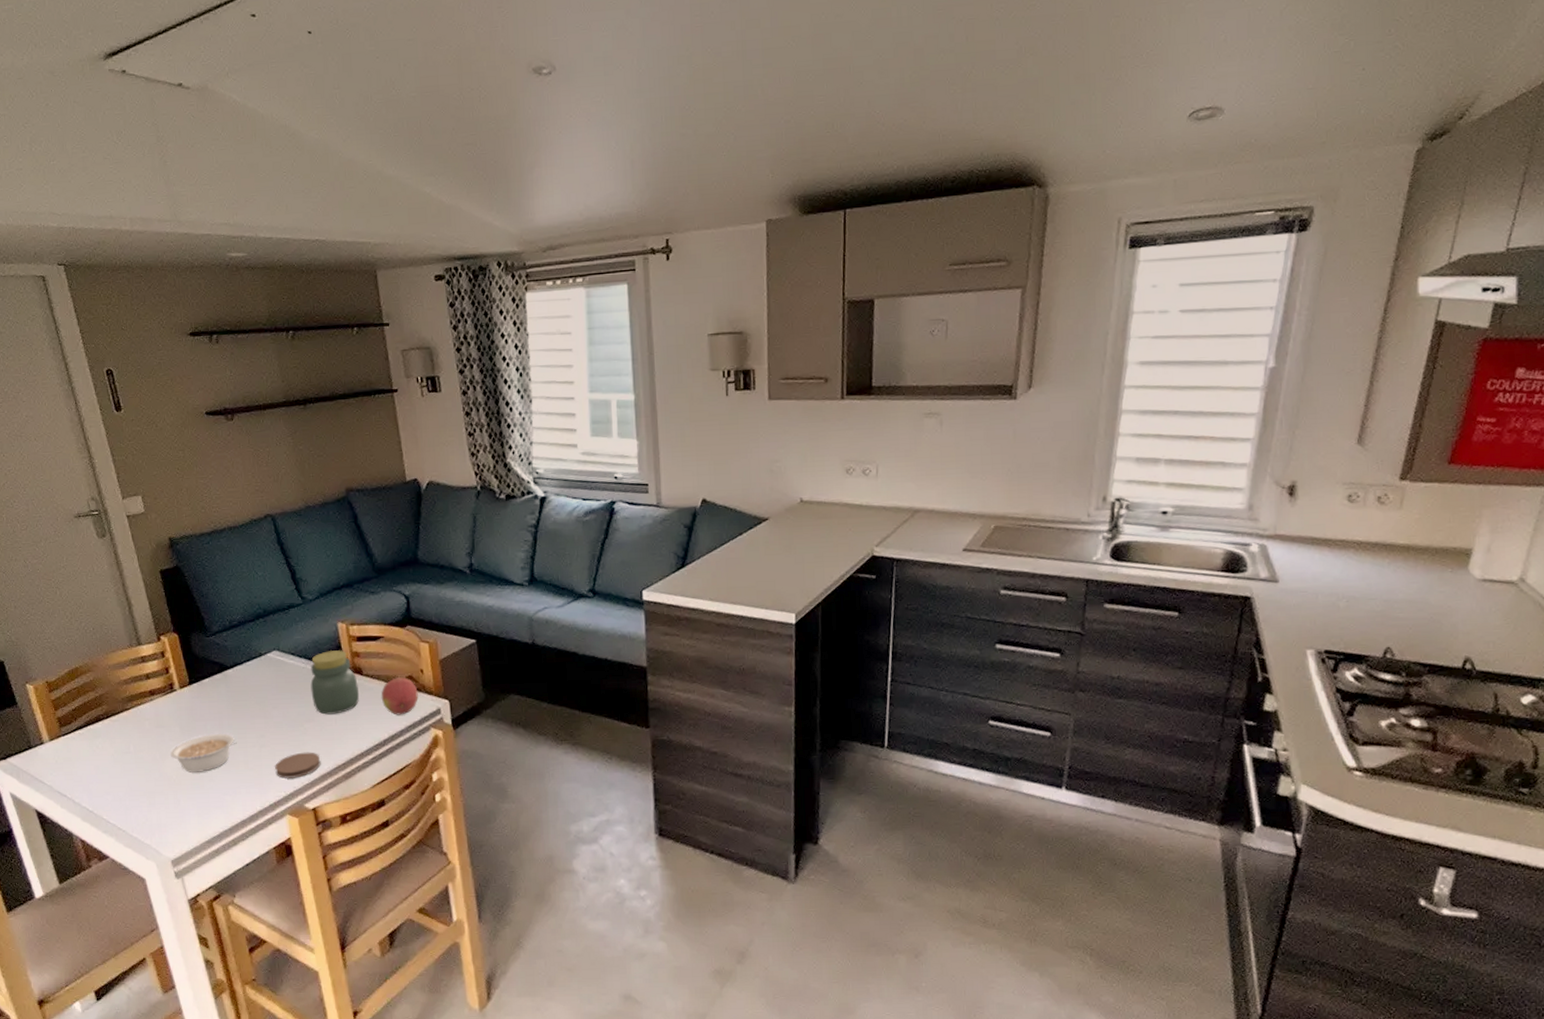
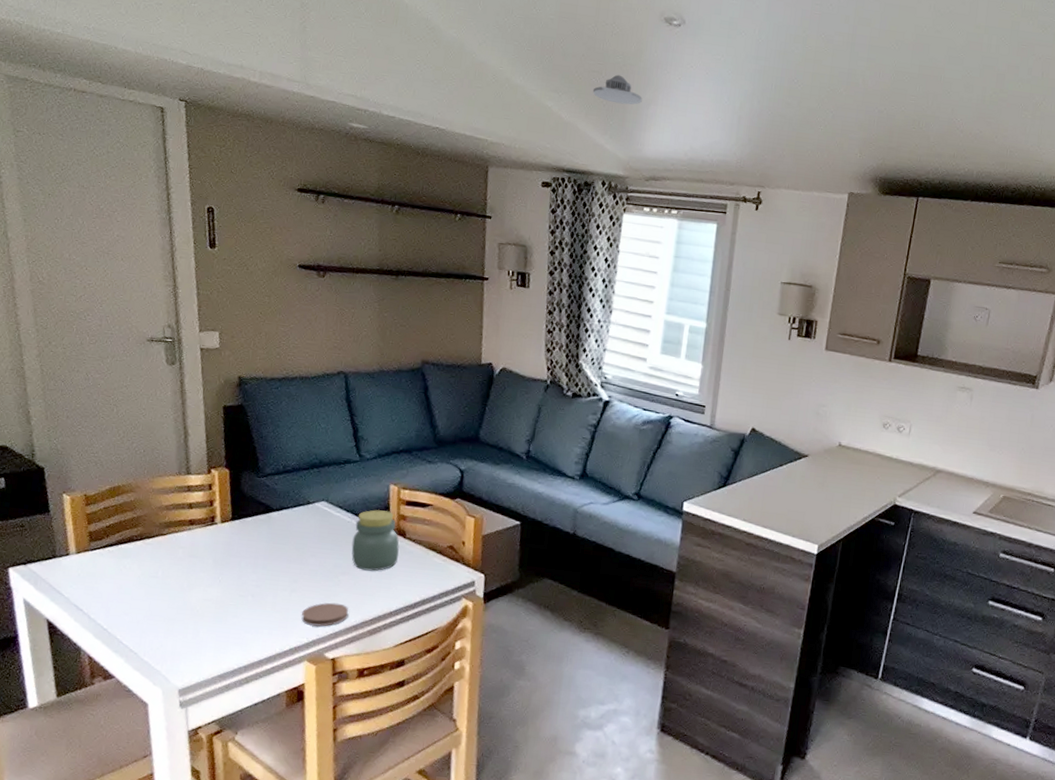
legume: present [170,733,237,774] -> none [198,571,268,607]
fruit: present [381,677,418,715] -> none [419,545,456,582]
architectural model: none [470,142,524,174] -> present [592,74,642,105]

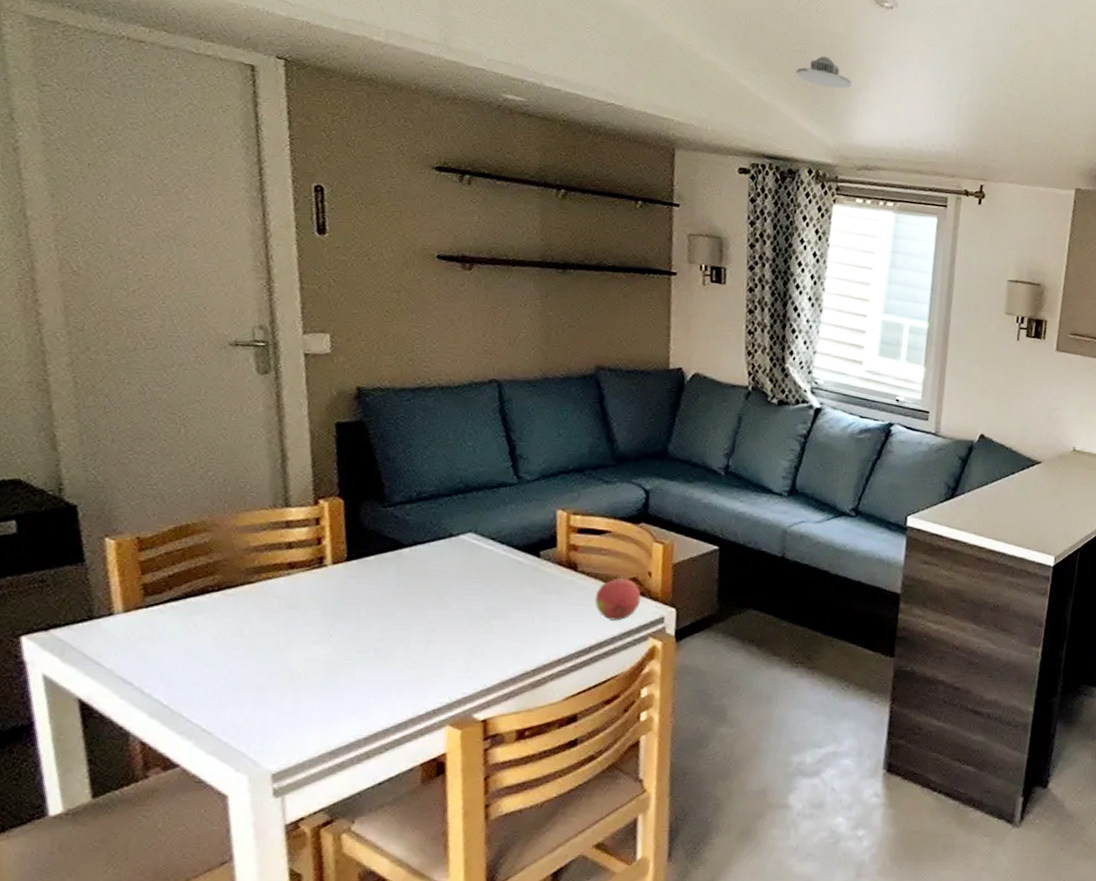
coaster: present [301,602,349,627] -> none [442,653,505,684]
jar: present [351,510,400,571] -> none [507,540,570,613]
fruit: none [419,545,456,582] -> present [594,578,641,621]

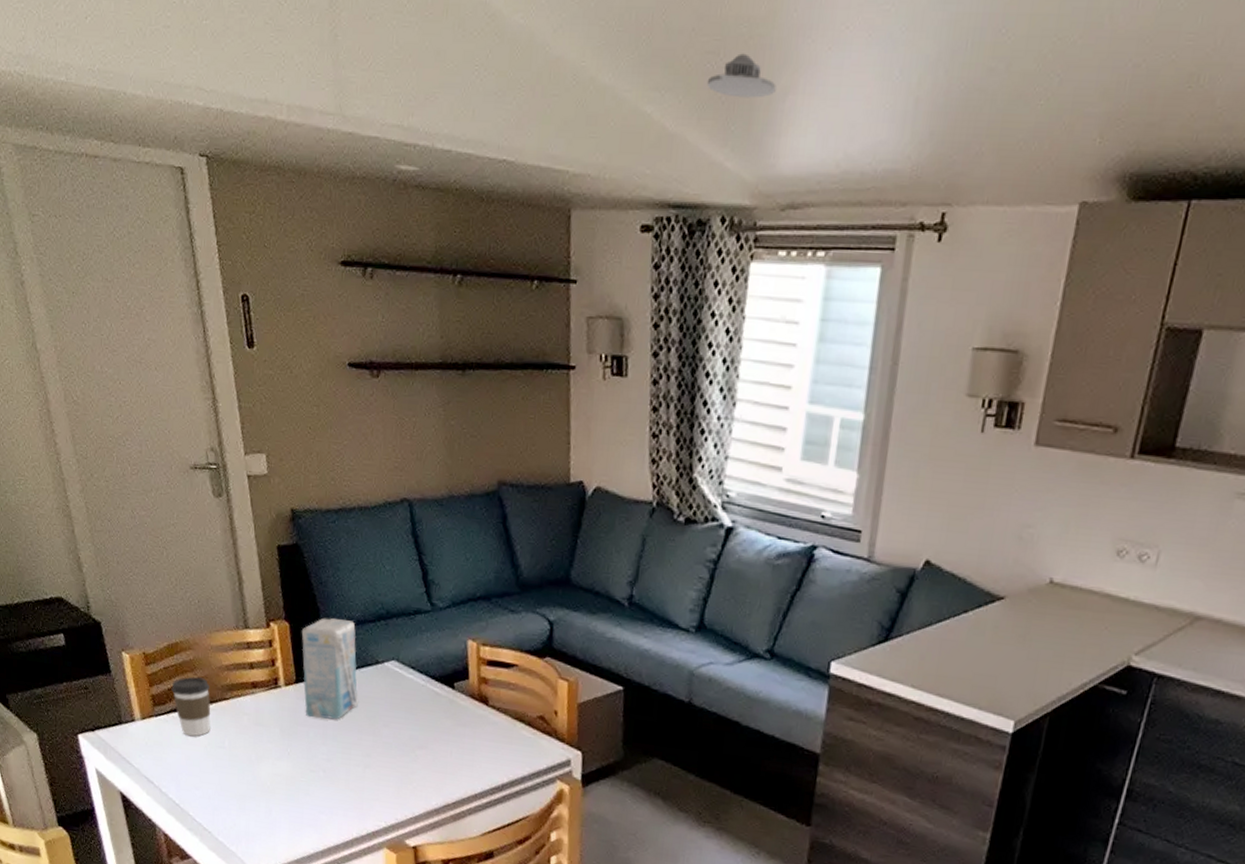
coffee cup: none [173,560,229,627] -> present [171,677,212,737]
napkin: none [356,493,427,596] -> present [301,618,358,720]
fruit: present [594,578,641,621] -> none [505,715,548,760]

